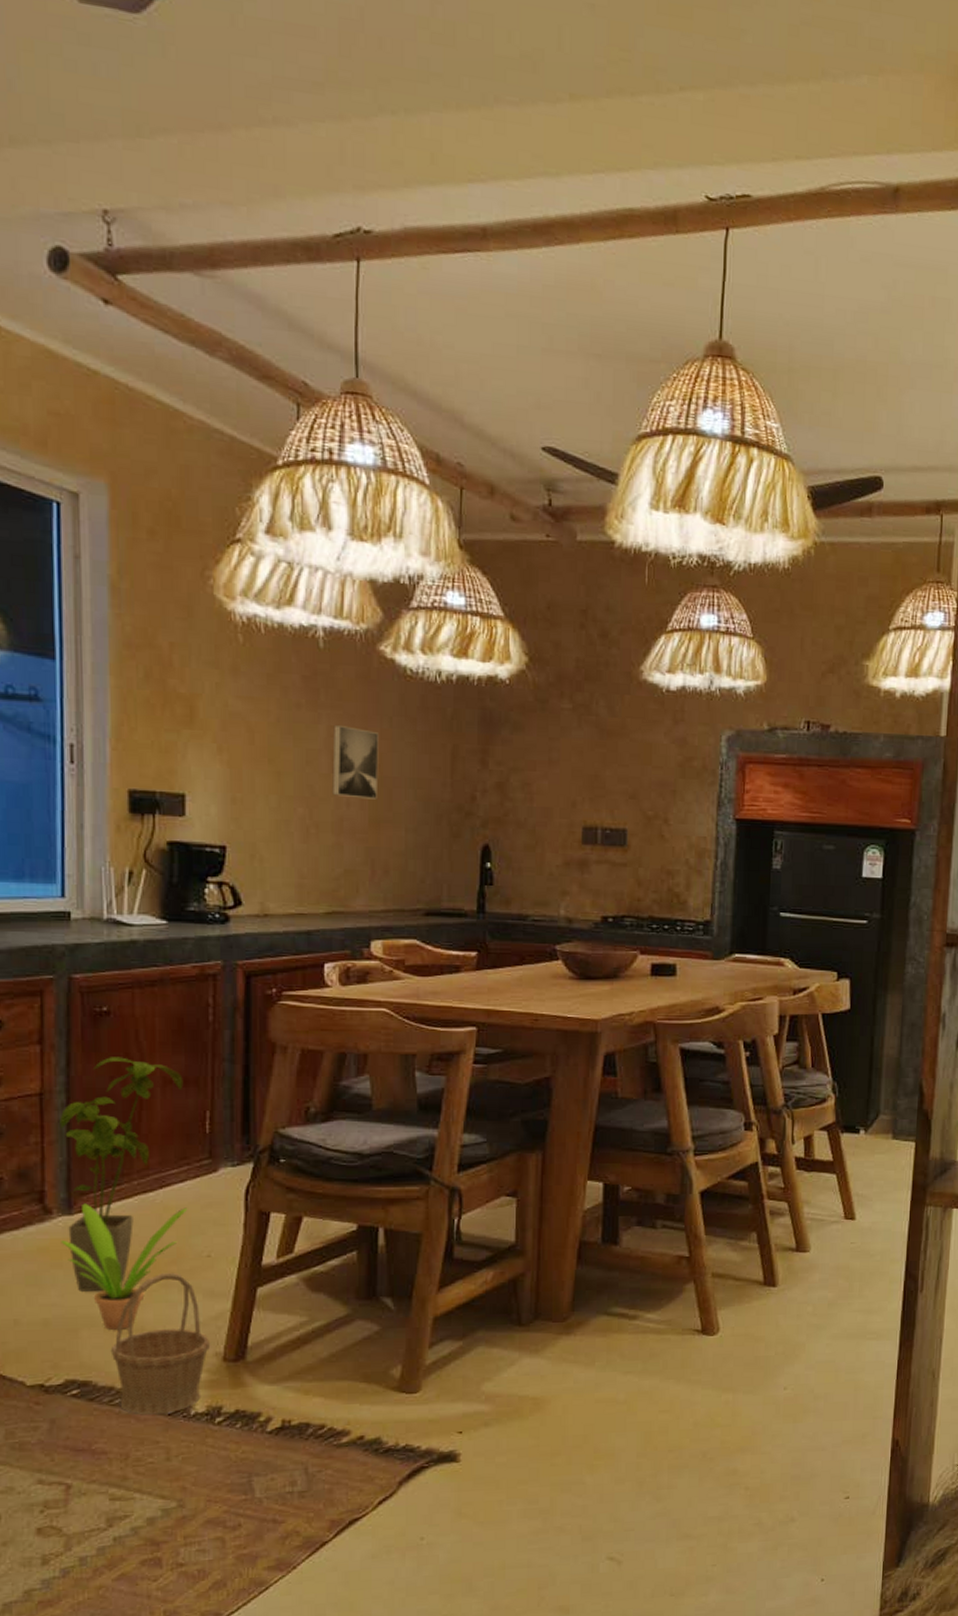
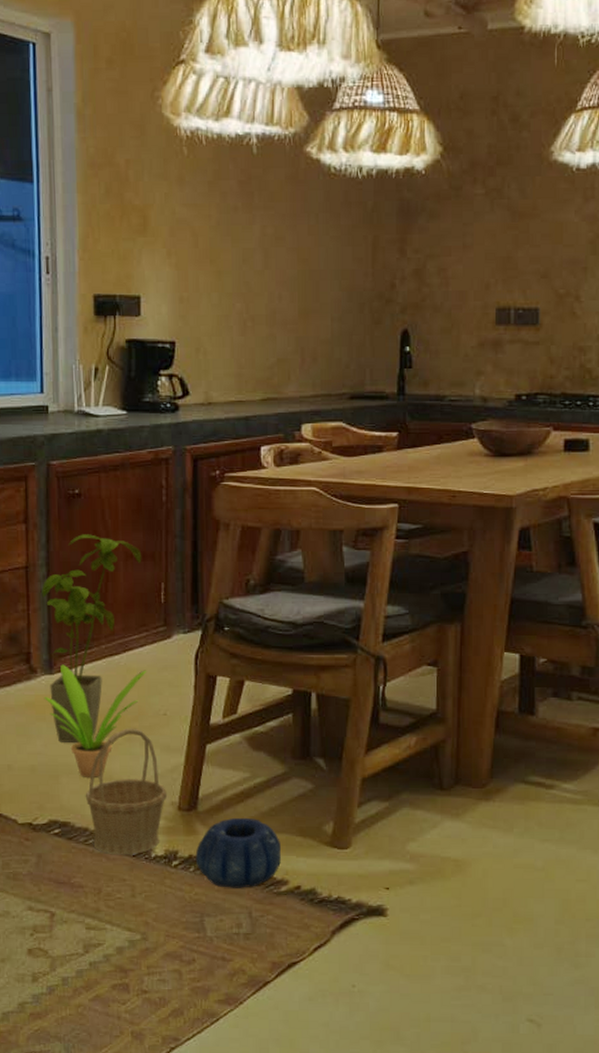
decorative bowl: none [243,1365,342,1443] -> present [195,817,281,888]
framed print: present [332,725,379,799] -> none [266,225,307,292]

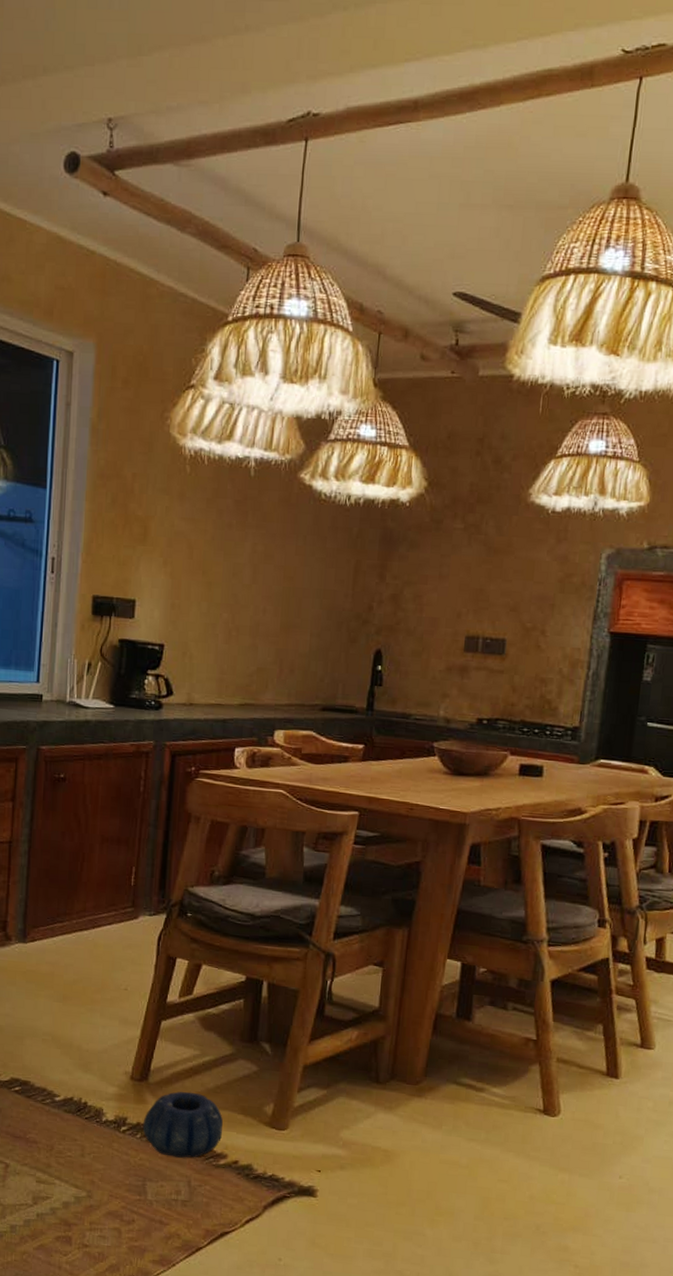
house plant: present [41,534,142,742] -> none [22,815,117,1008]
potted plant: present [44,664,147,777] -> none [16,934,113,1042]
basket: present [85,728,168,855] -> none [46,999,122,1117]

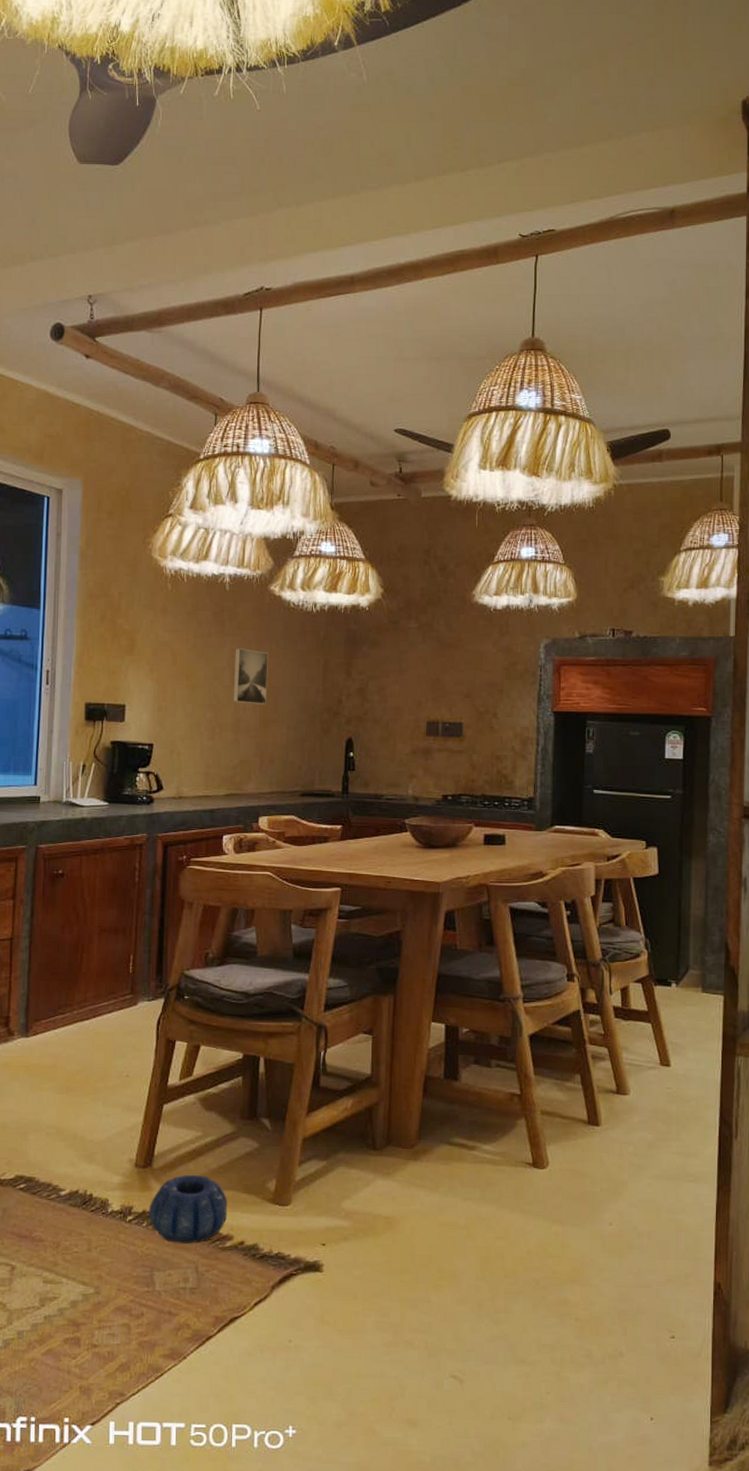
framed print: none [252,543,294,608] -> present [233,649,268,705]

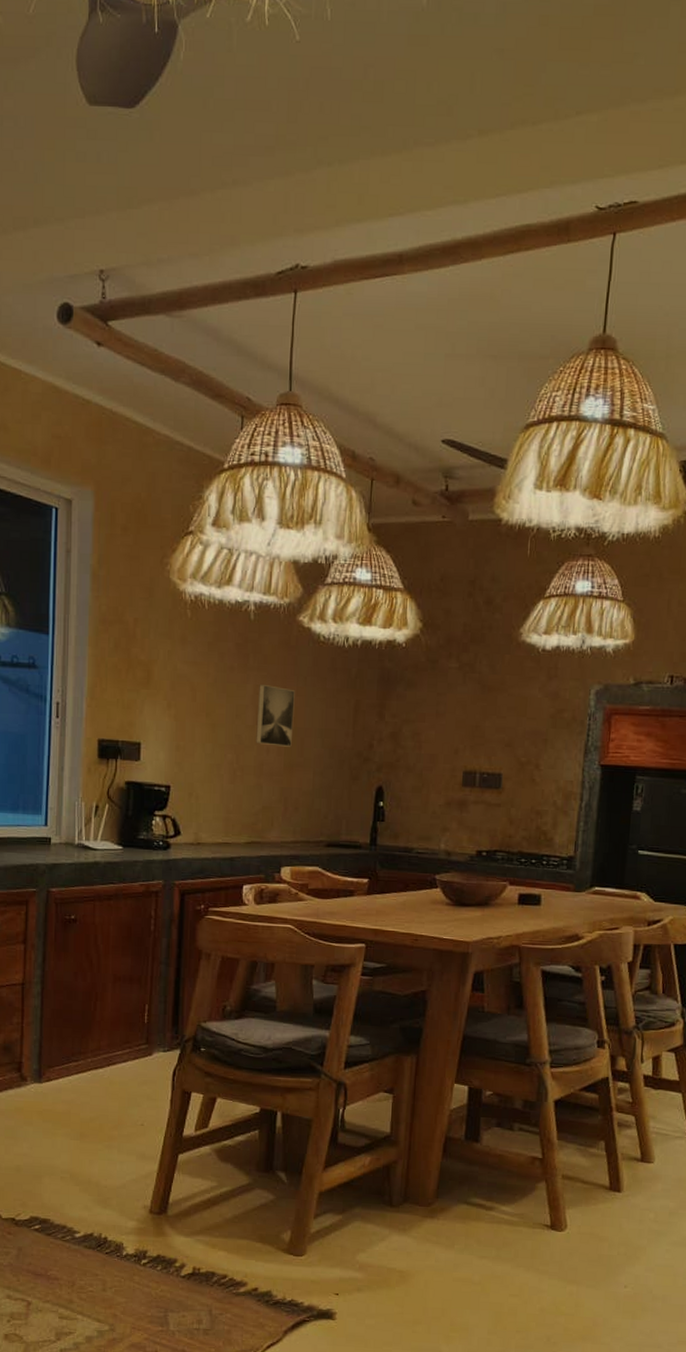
decorative bowl: present [148,1174,227,1243] -> none [163,1222,242,1288]

